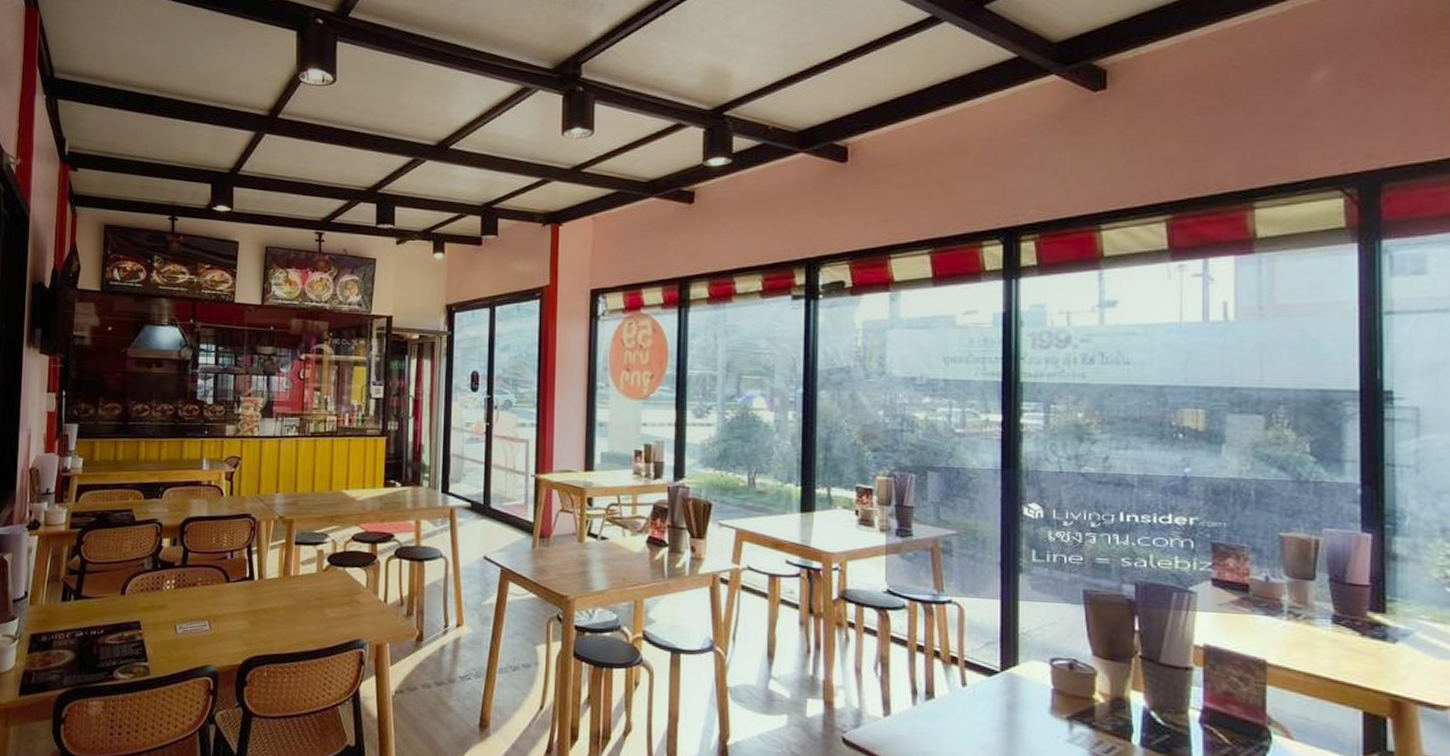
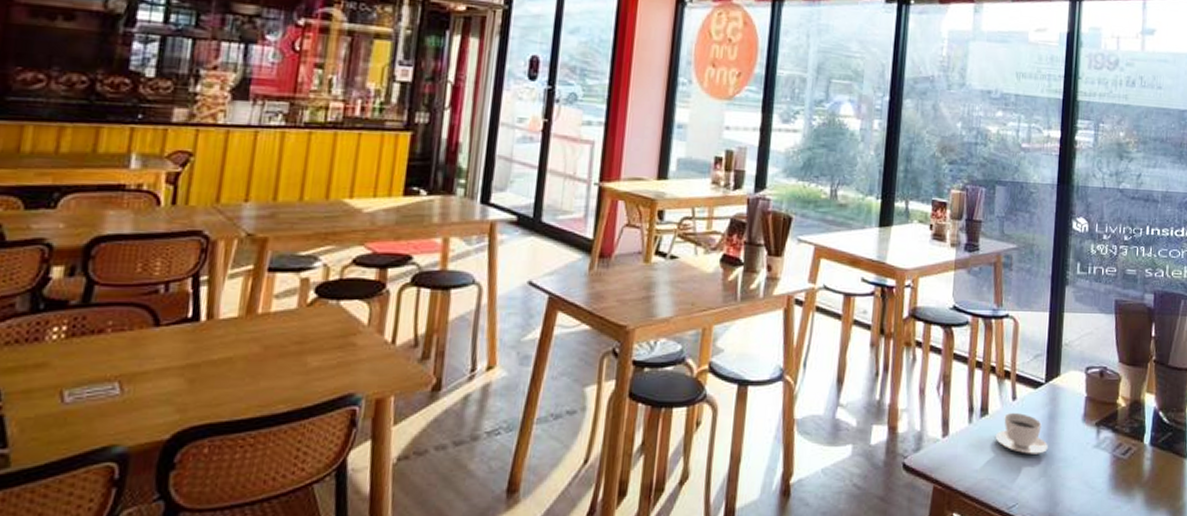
teacup: none [944,699,1008,743] -> present [995,413,1048,454]

